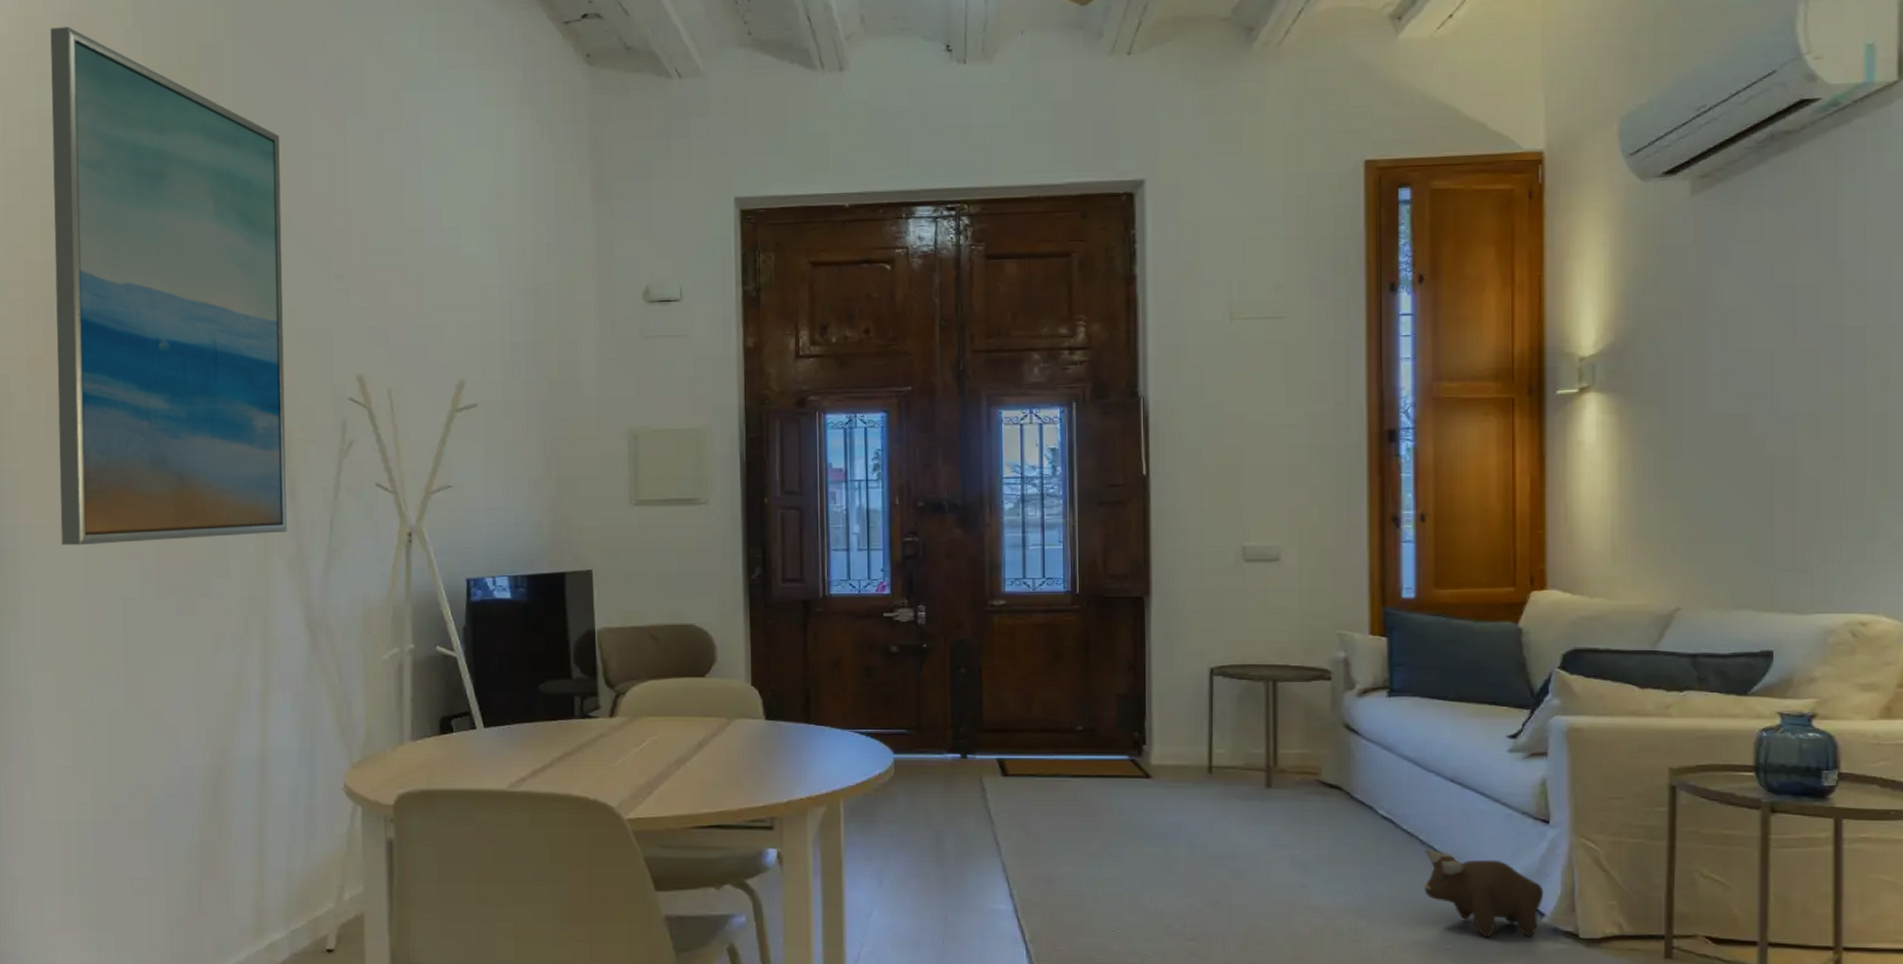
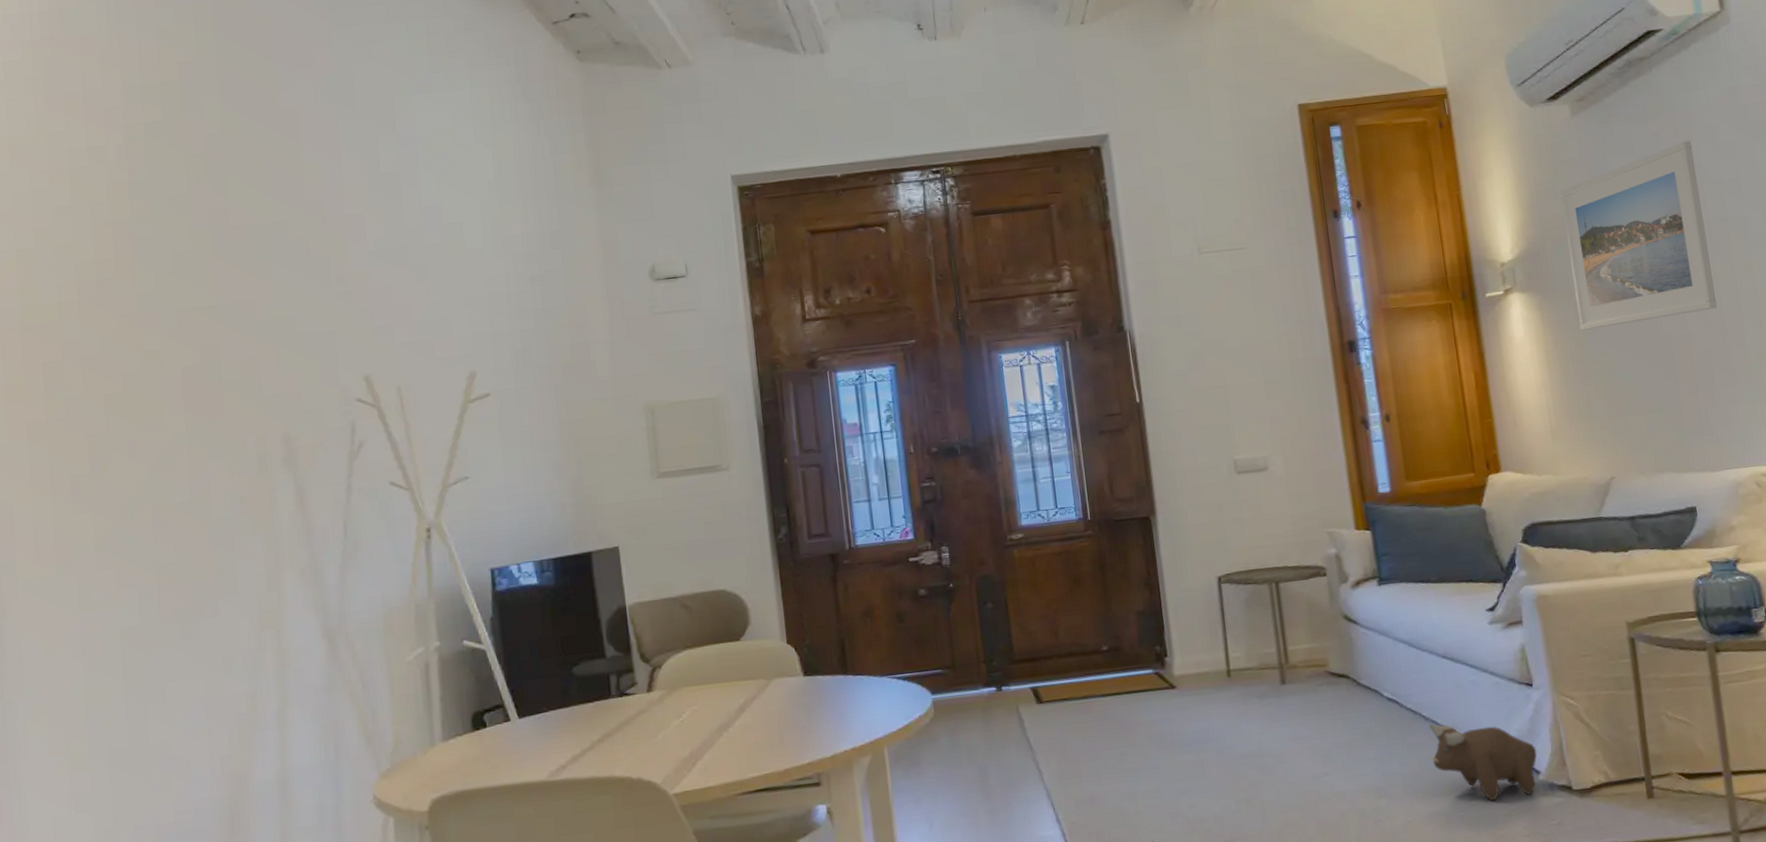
wall art: present [50,27,287,546] -> none [20,53,298,580]
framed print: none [1664,233,1836,441] -> present [1560,141,1717,330]

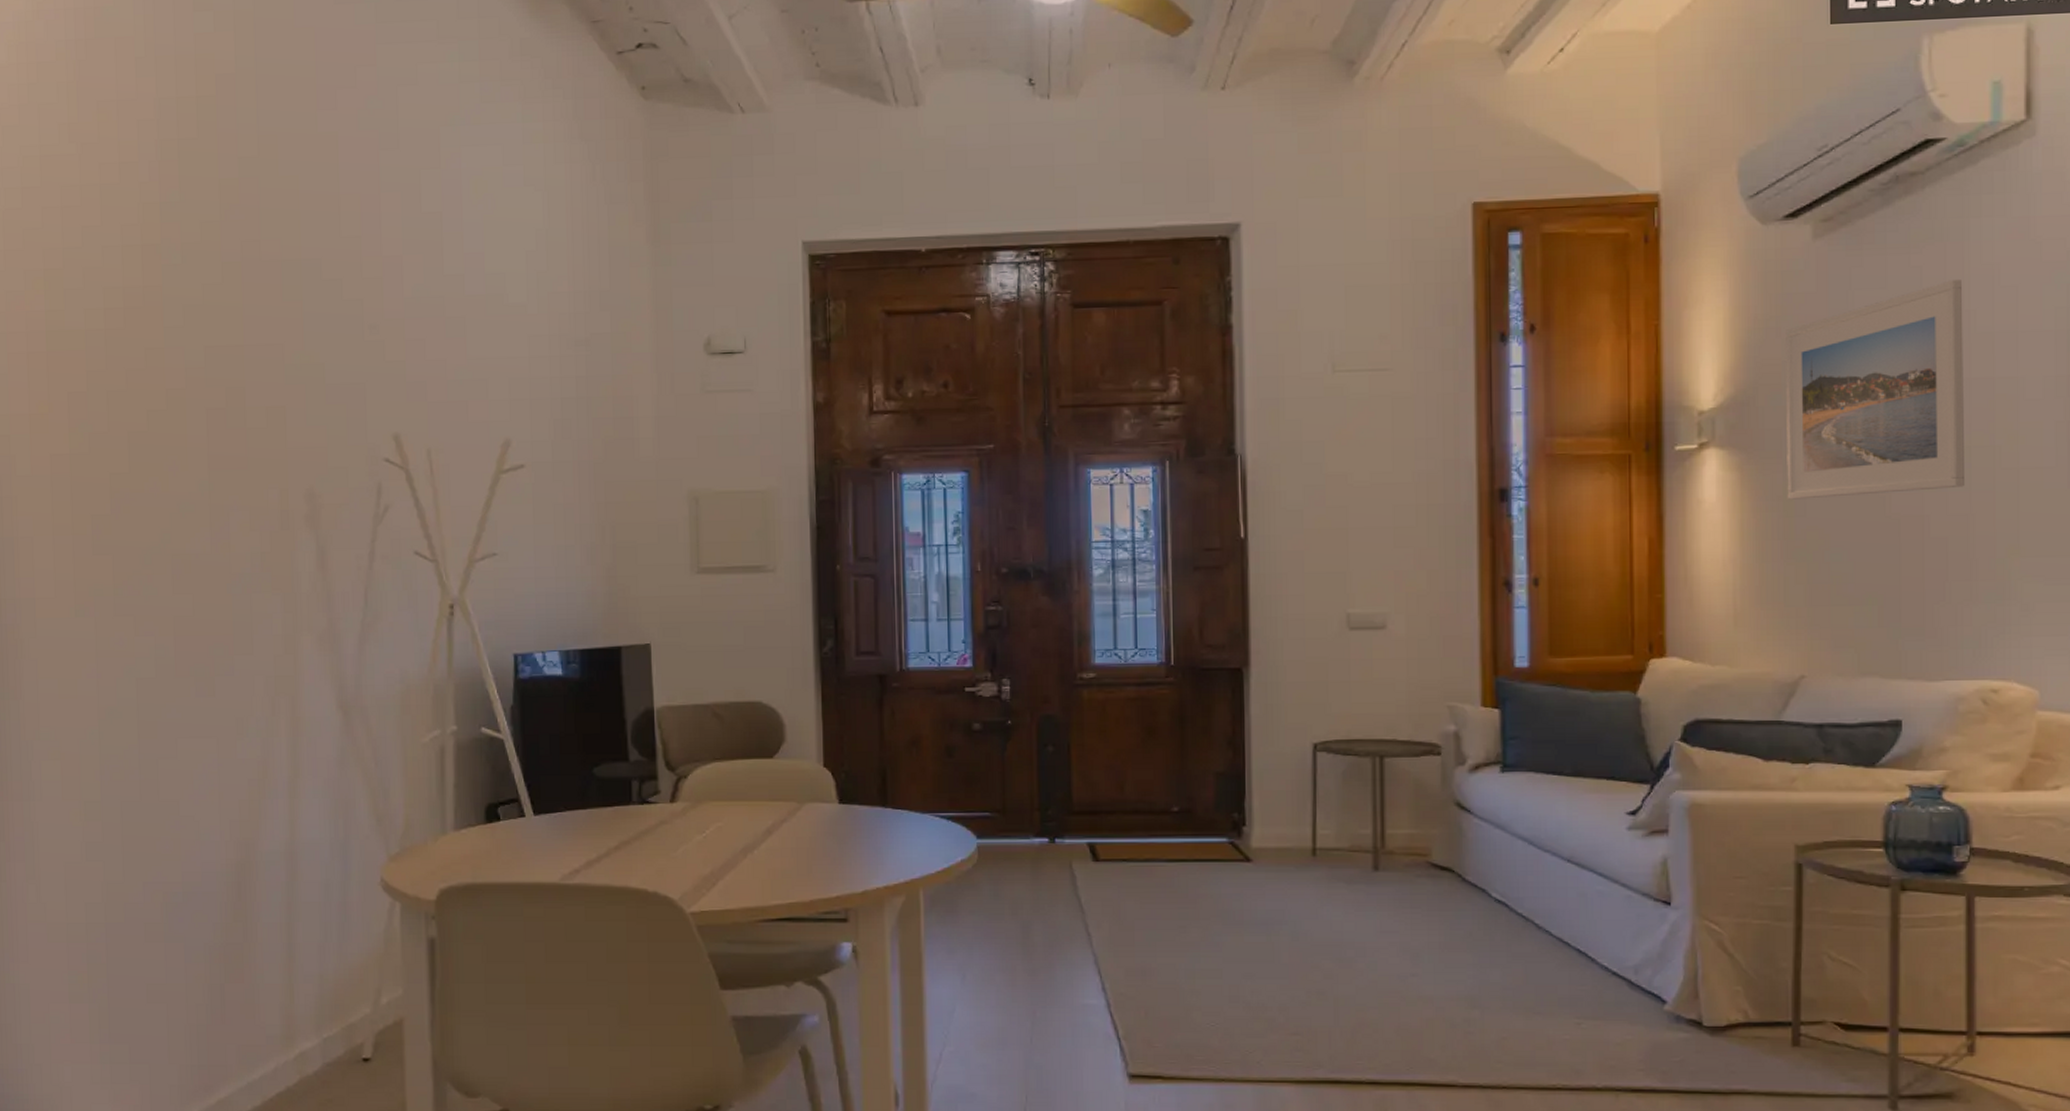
plush toy: present [1428,723,1537,801] -> none [1537,933,1666,1028]

